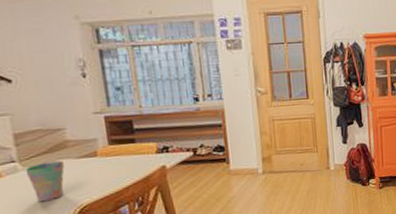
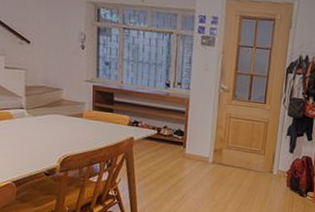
cup: present [25,161,65,202] -> none [29,114,57,146]

